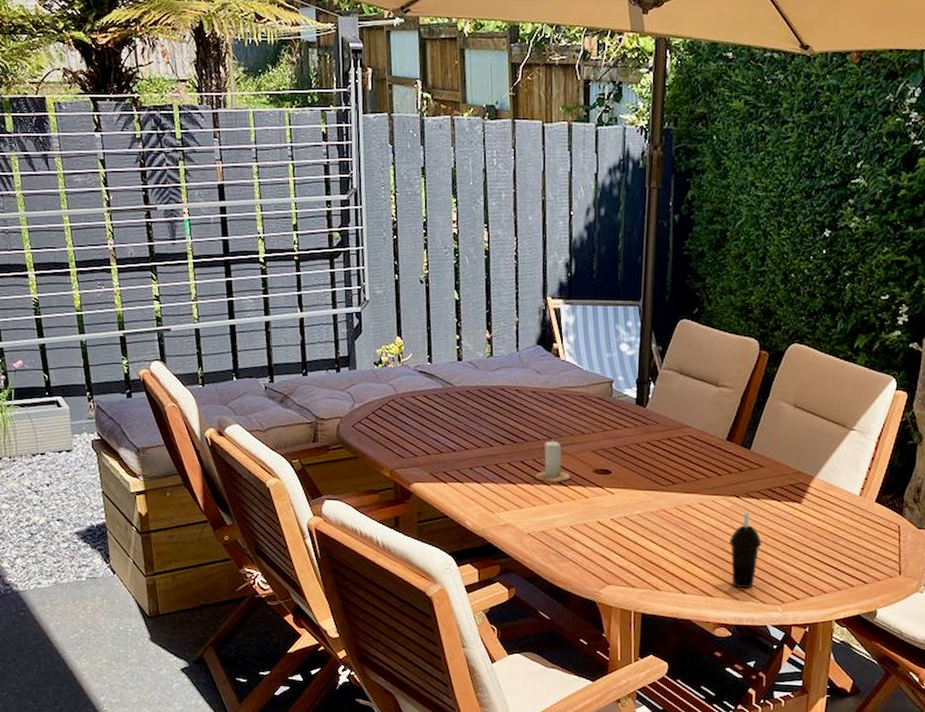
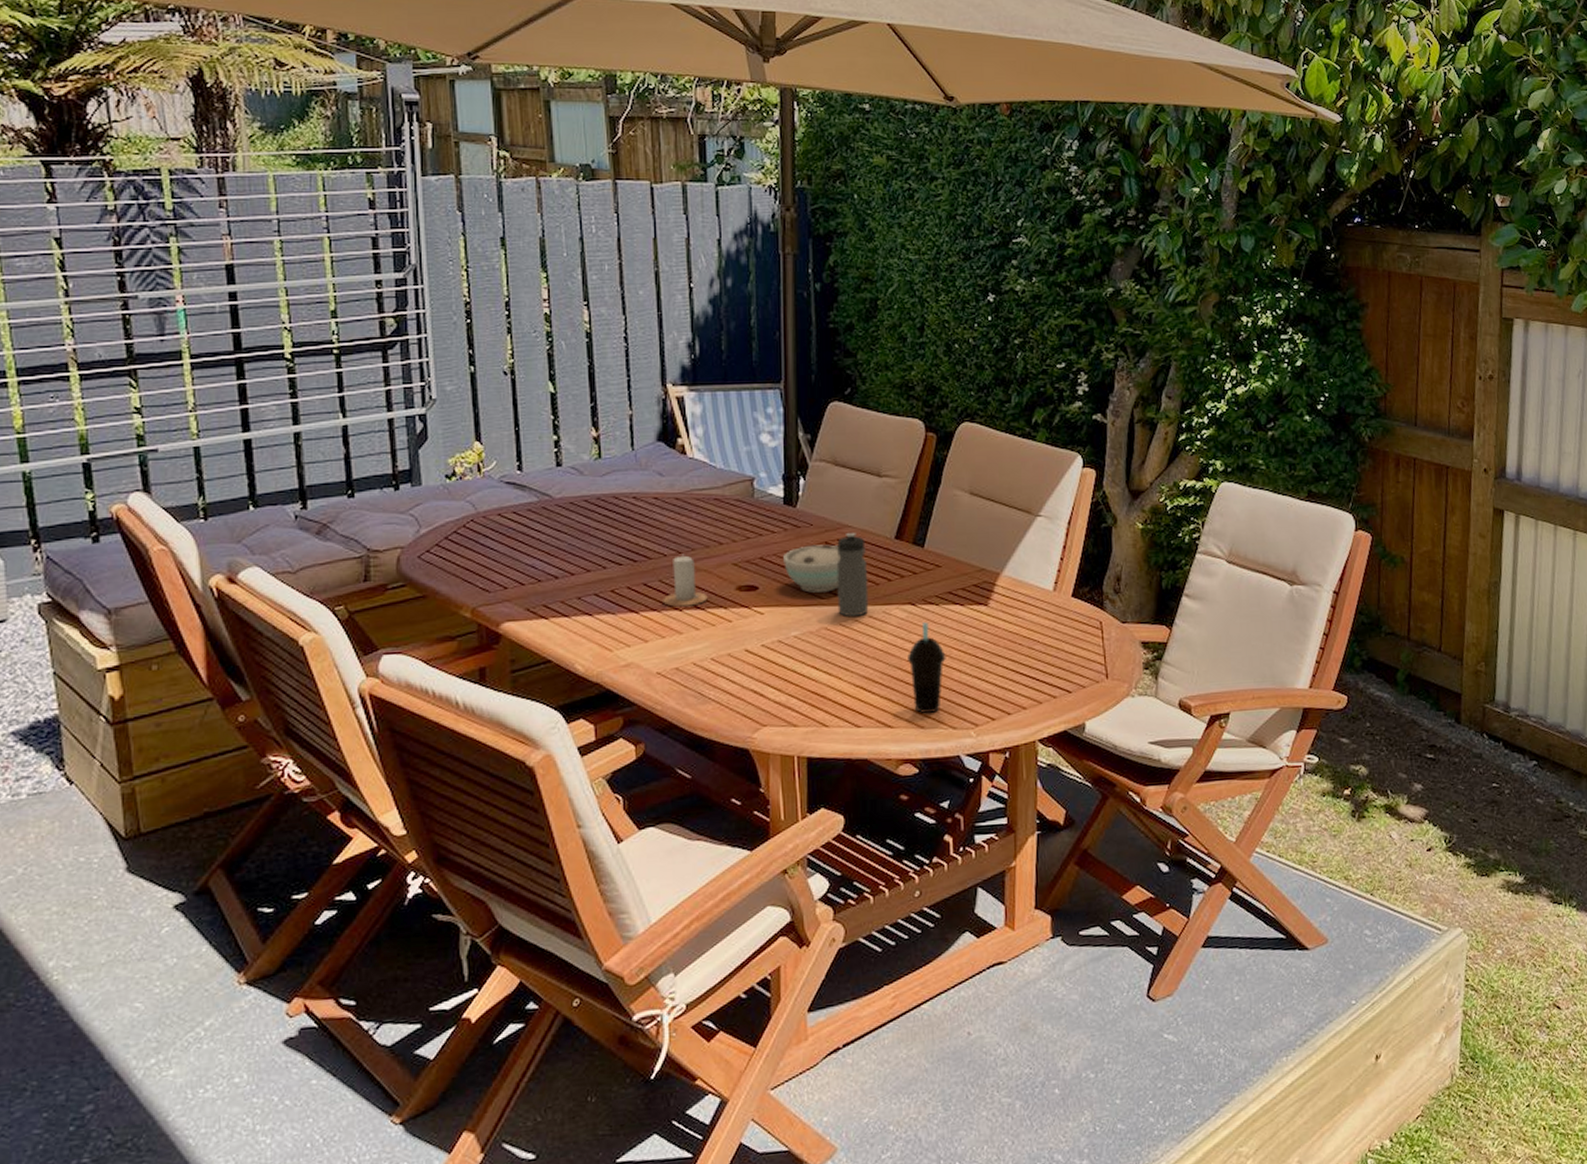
bowl: none [633,440,680,480] -> present [783,544,841,593]
water bottle: none [674,431,702,503] -> present [836,532,869,617]

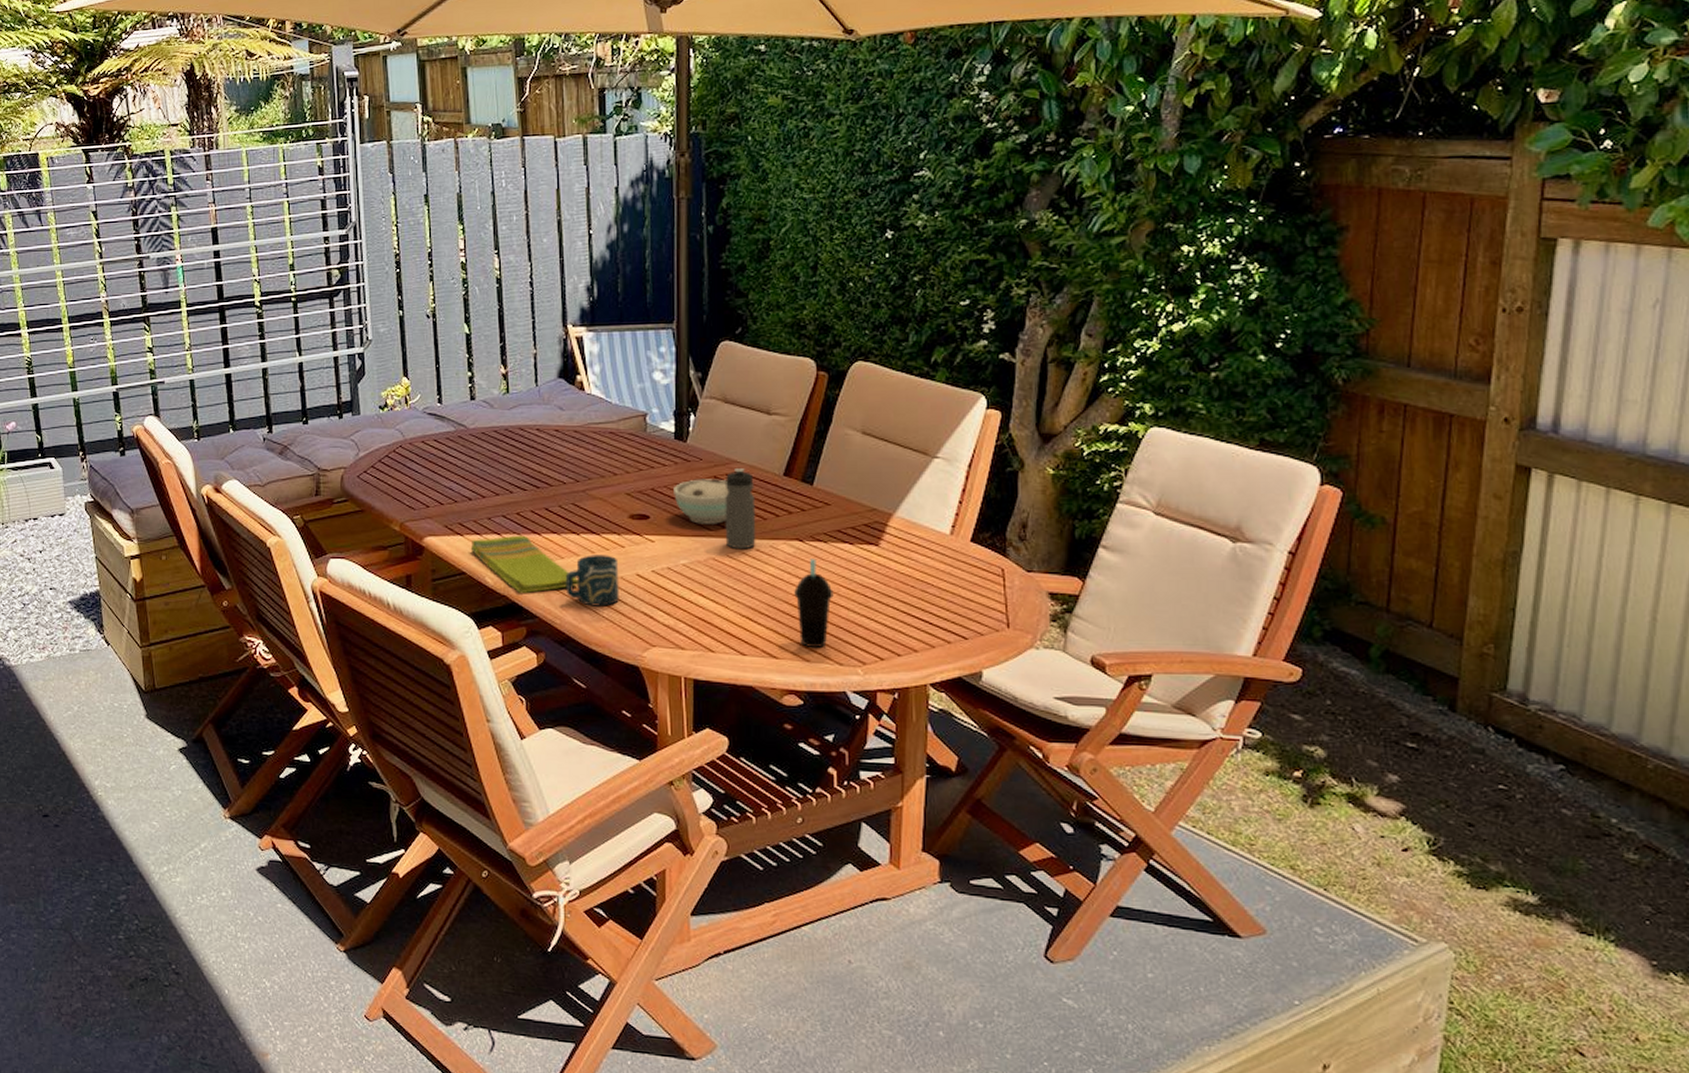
dish towel: none [557,614,681,679] -> present [470,535,578,593]
candle: present [663,555,708,607] -> none [562,484,603,531]
cup: none [667,631,727,688] -> present [565,555,619,606]

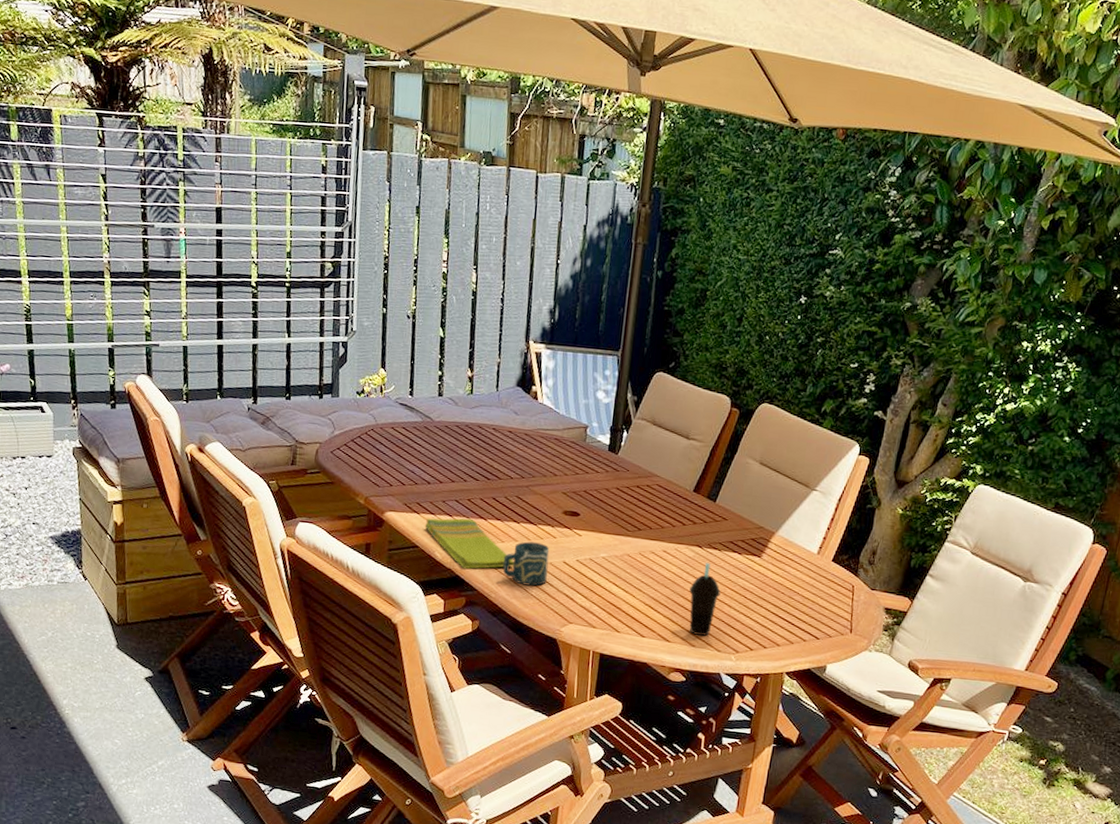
bowl: present [674,479,729,524] -> none [602,486,648,526]
water bottle: present [725,467,756,550] -> none [639,480,669,550]

